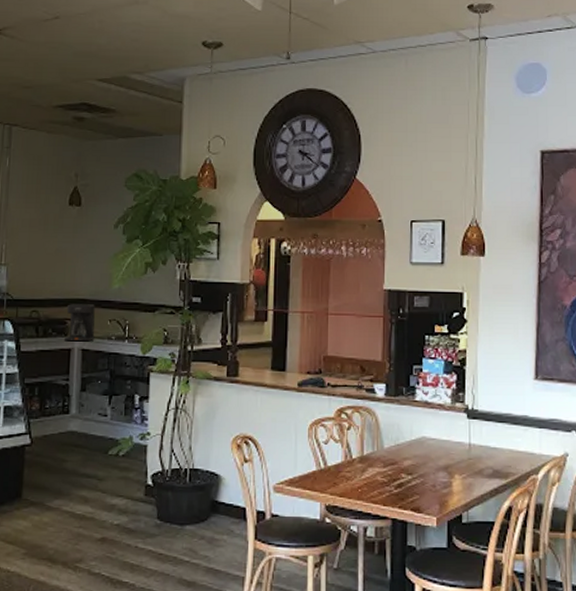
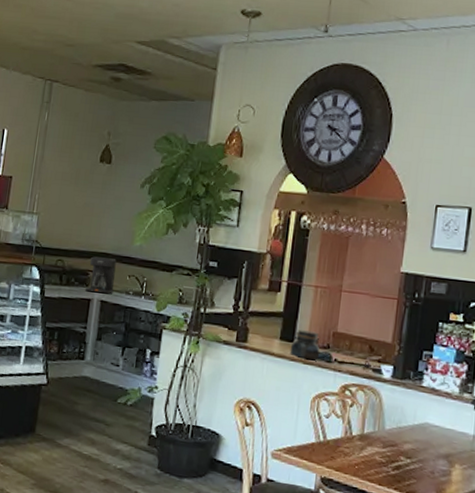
jar: none [282,358,313,387] -> present [289,330,320,360]

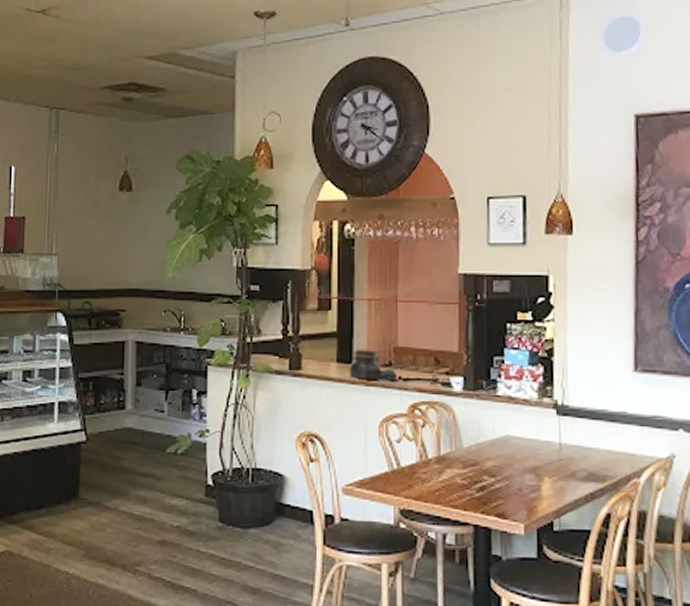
coffee maker: present [85,256,117,294] -> none [118,294,149,334]

